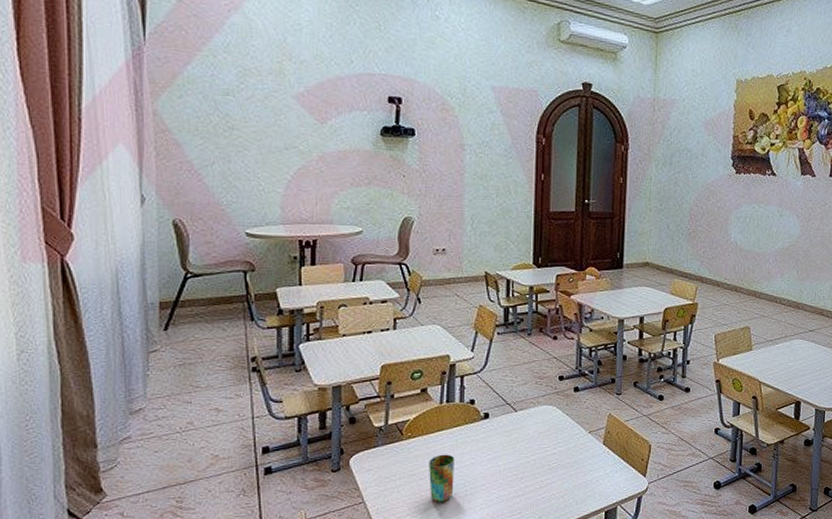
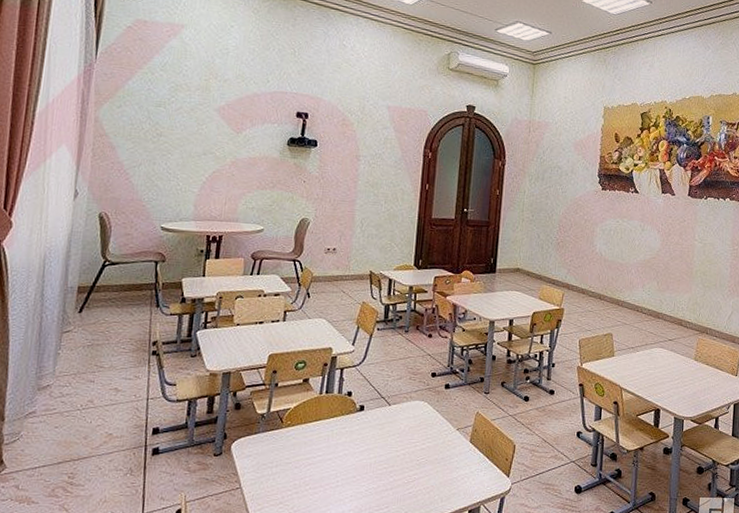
cup: present [429,454,455,502] -> none [303,444,329,492]

